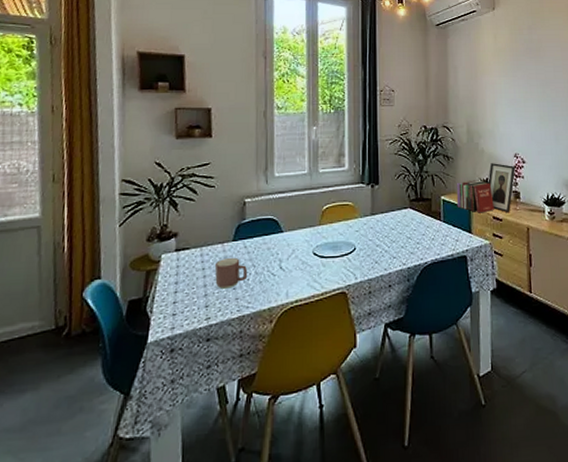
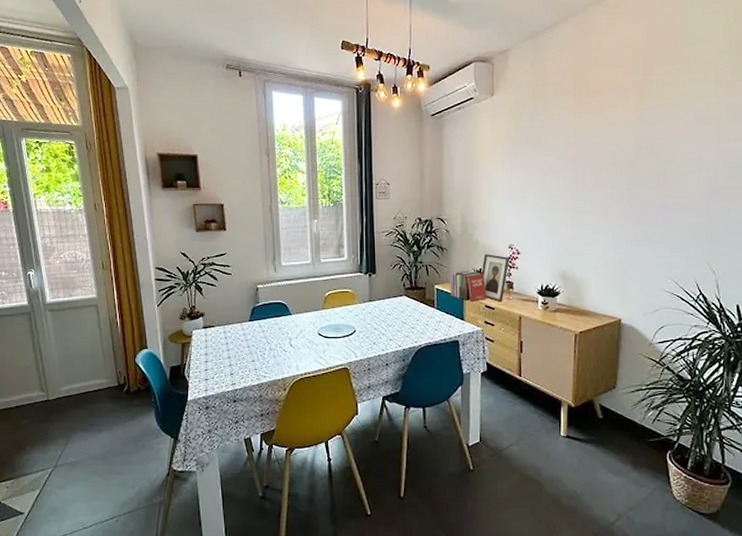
mug: present [214,257,248,289] -> none [236,335,264,361]

